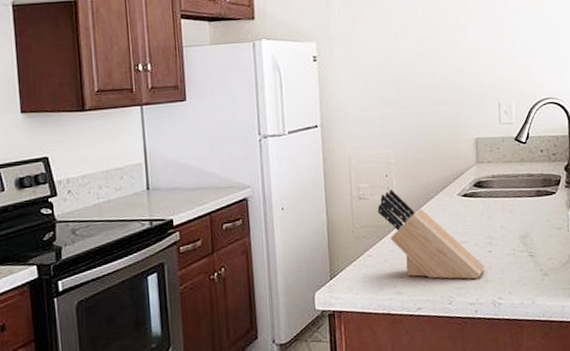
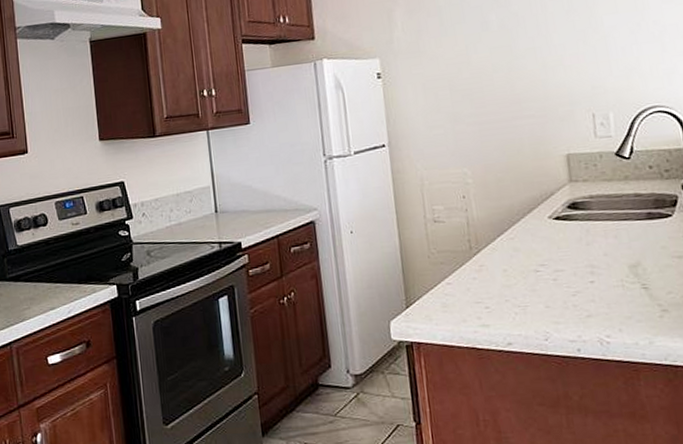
knife block: present [377,188,486,279] -> none [455,211,588,313]

